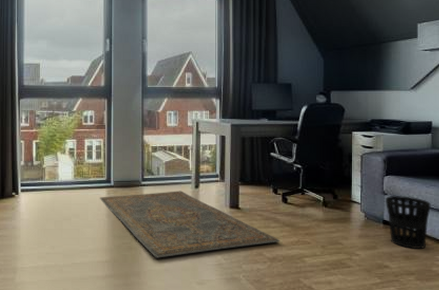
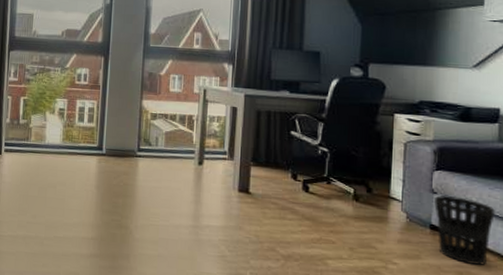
rug: present [99,191,281,258] -> none [88,165,298,242]

